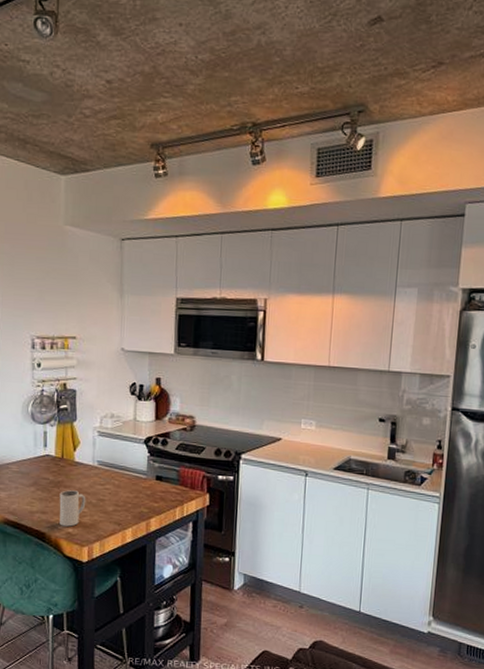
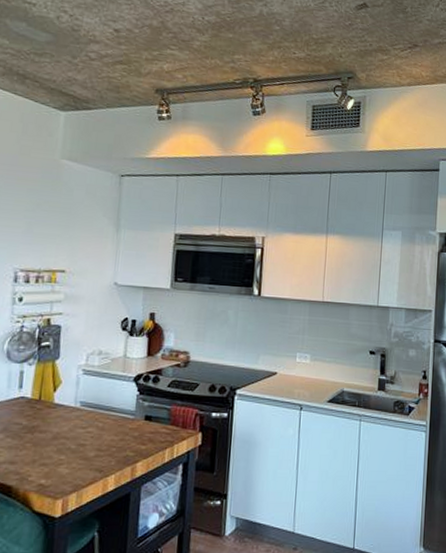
mug: present [59,490,86,527] -> none [30,436,64,477]

